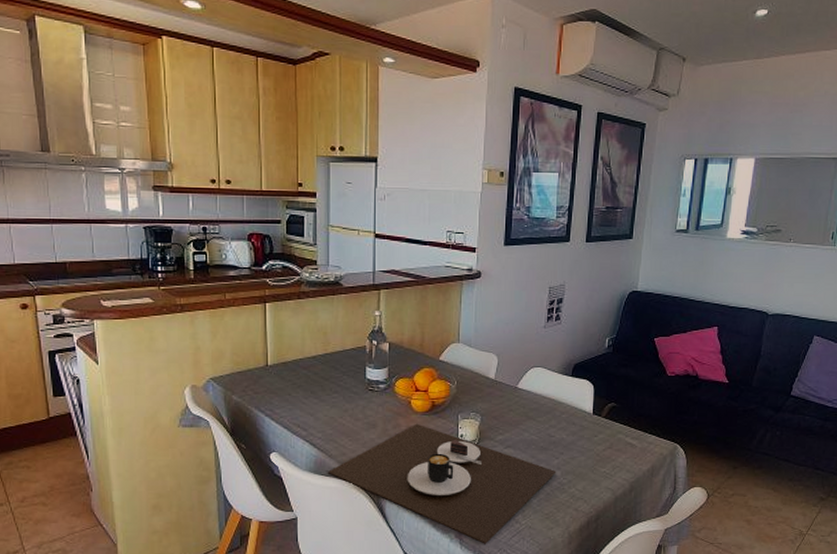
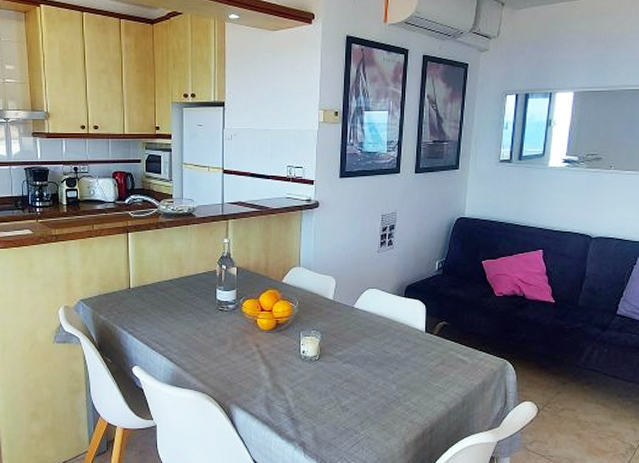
place setting: present [328,423,557,544] -> none [184,340,392,453]

